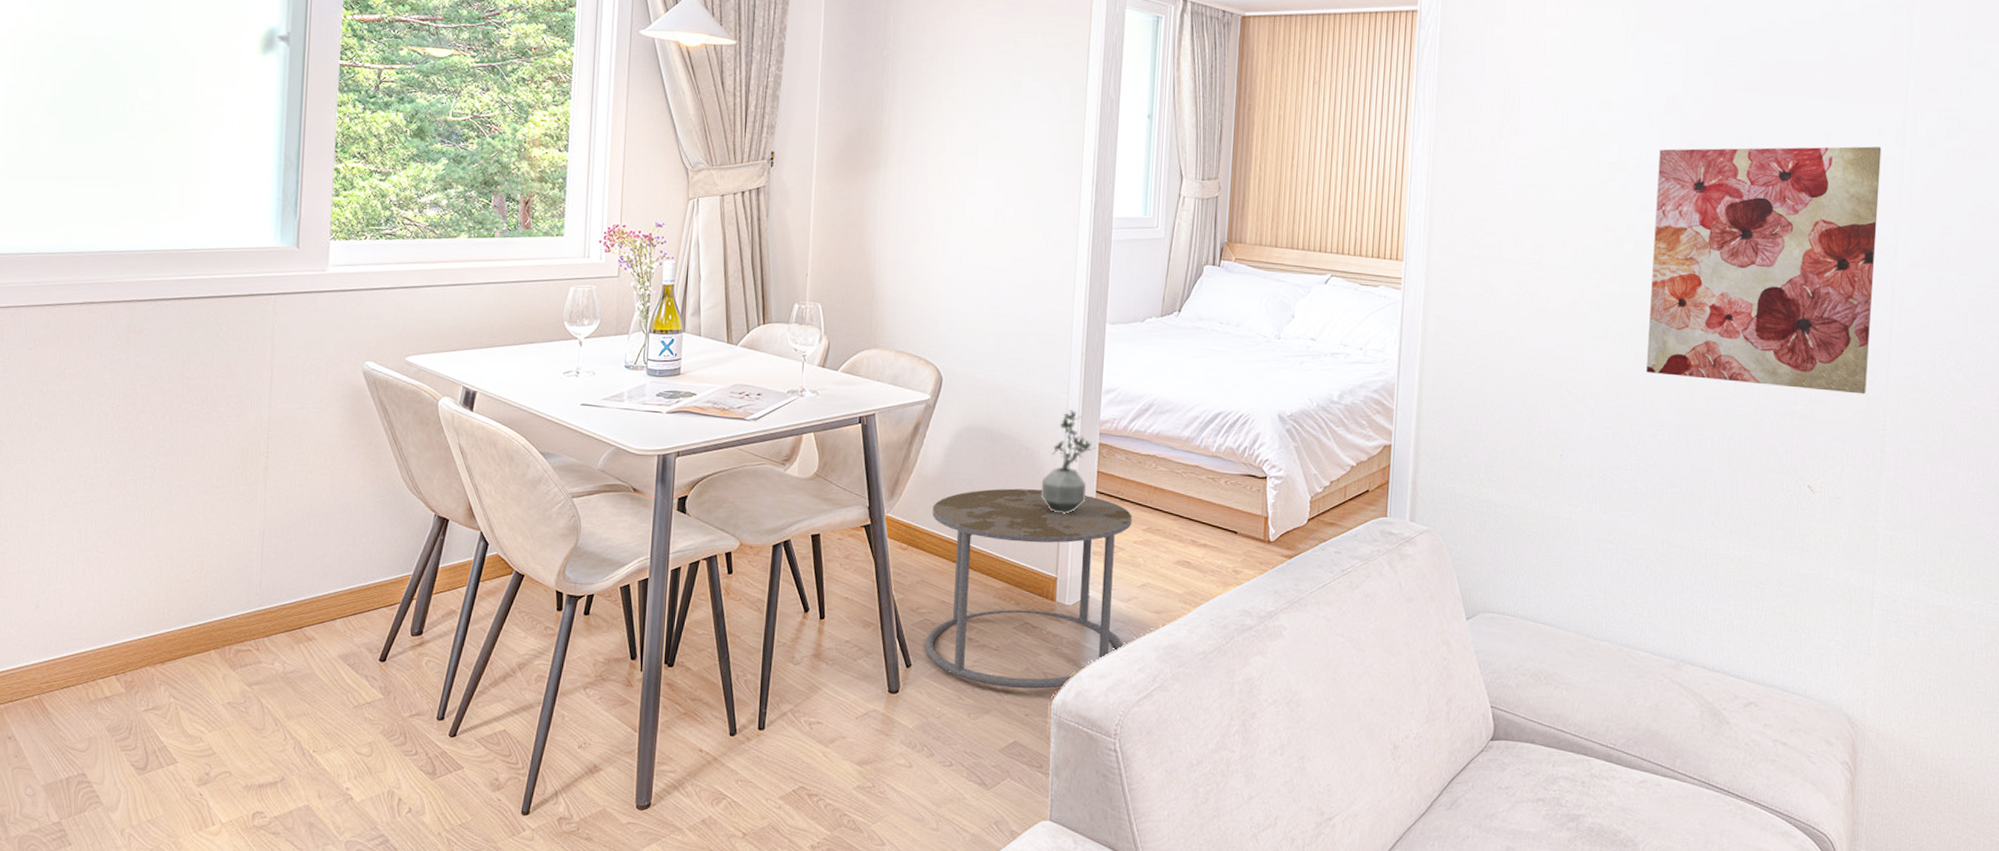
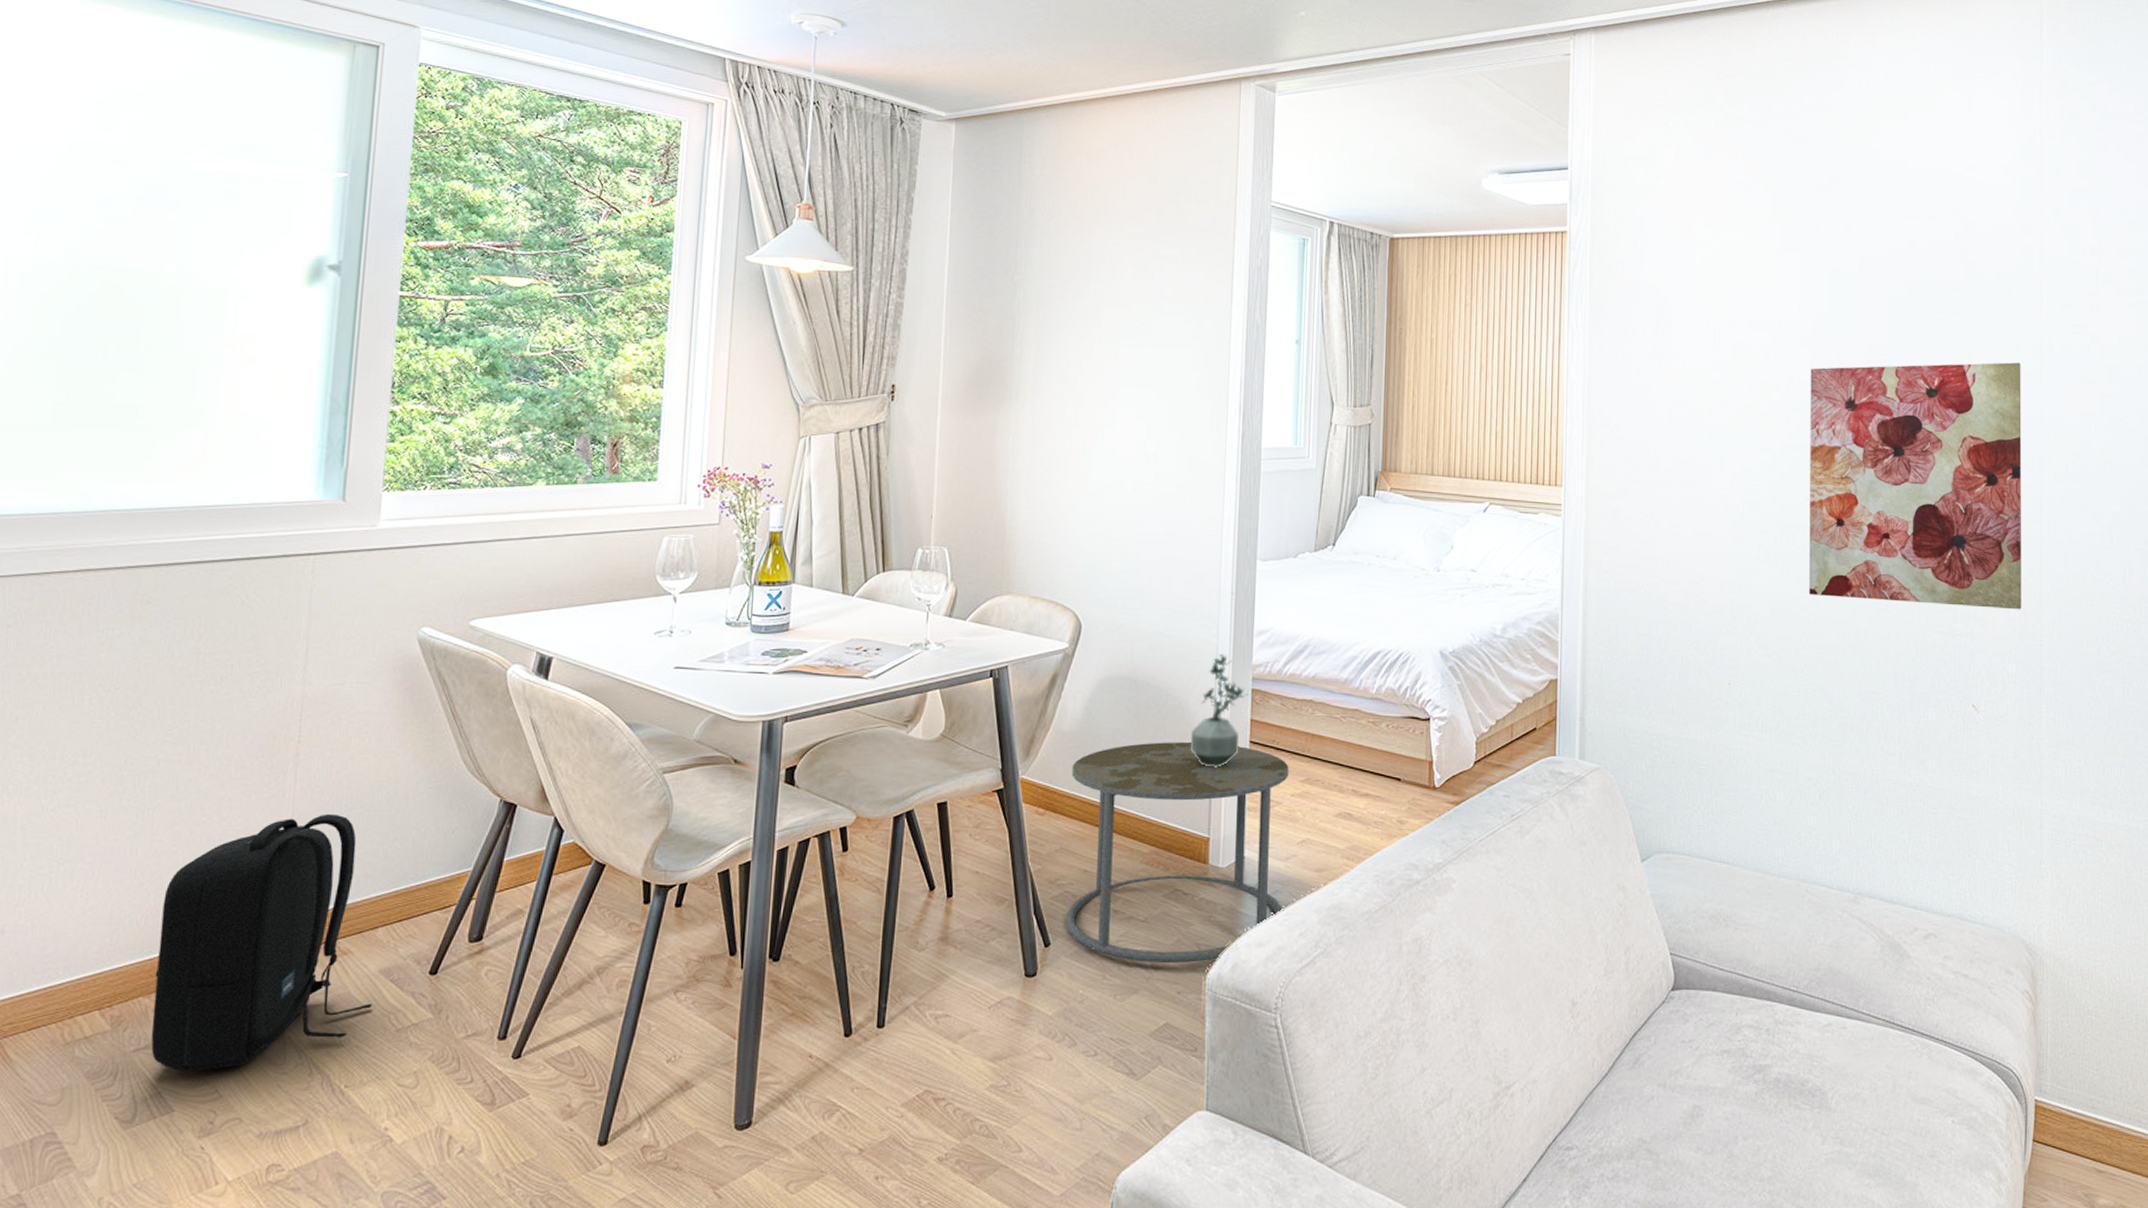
backpack: none [157,520,333,731] -> present [151,813,372,1071]

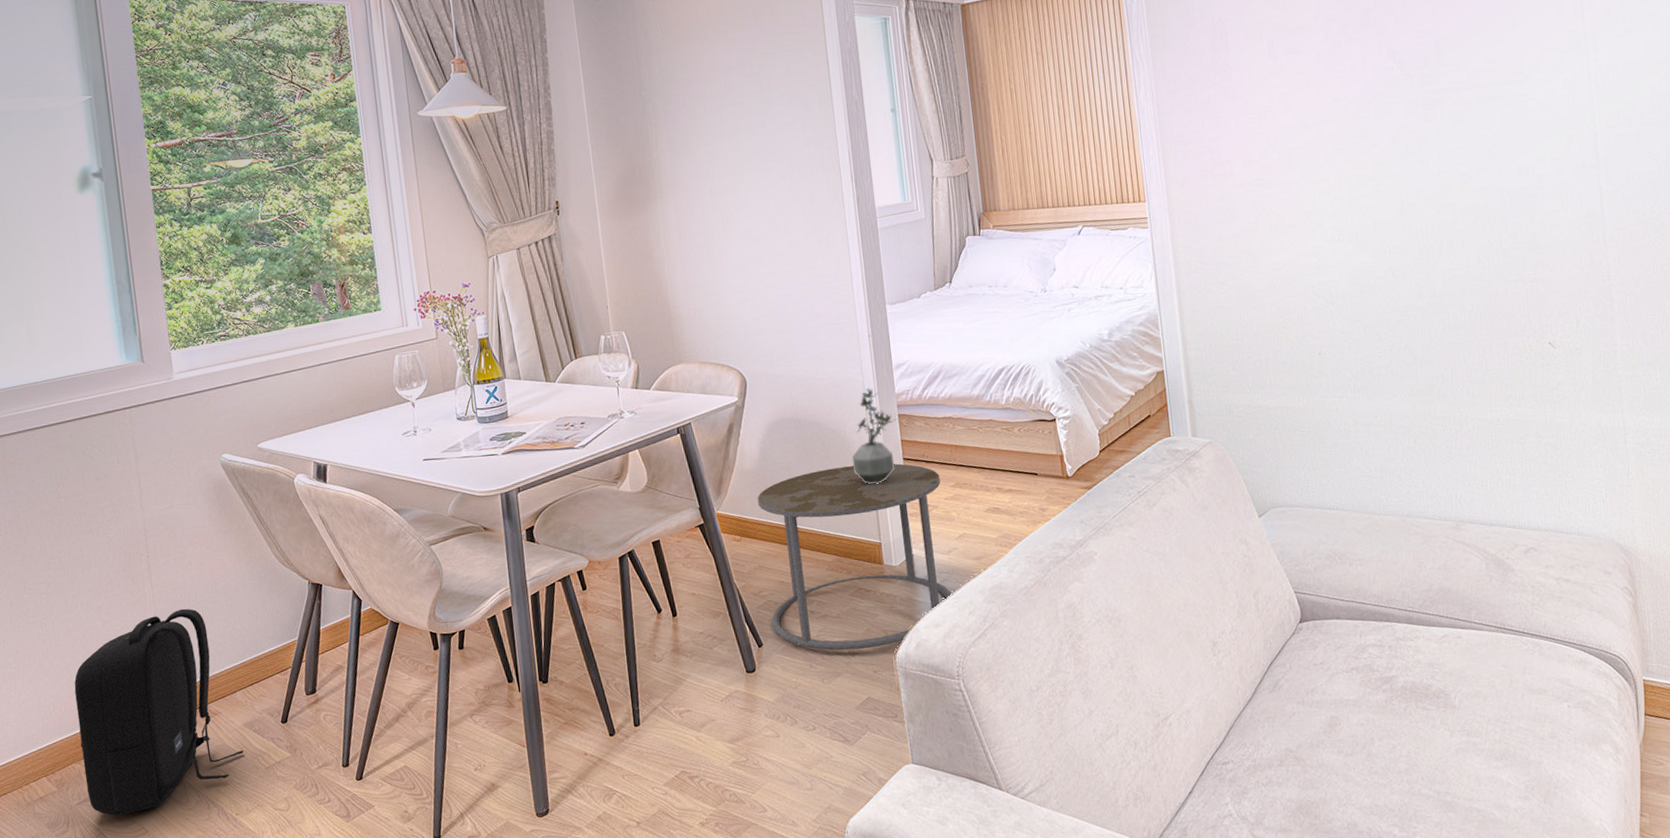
wall art: present [1809,362,2022,610] -> none [1362,23,1587,265]

